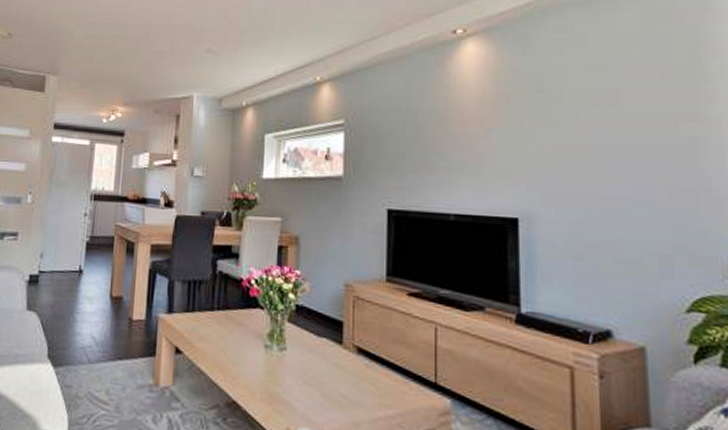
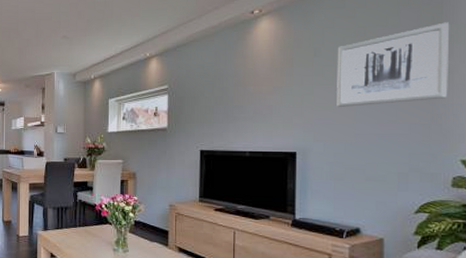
wall art: none [567,57,717,160] -> present [337,22,450,107]

